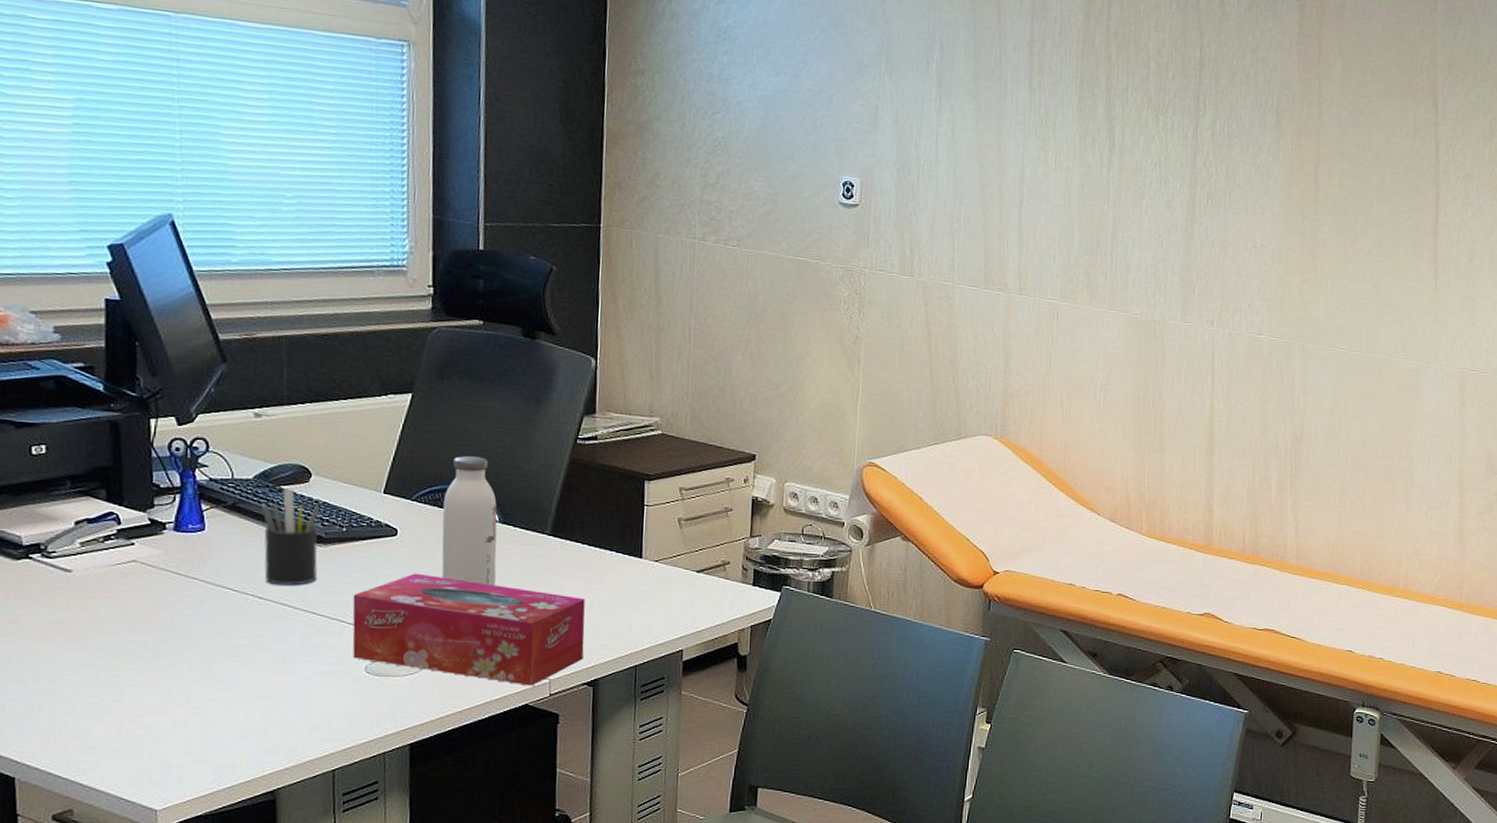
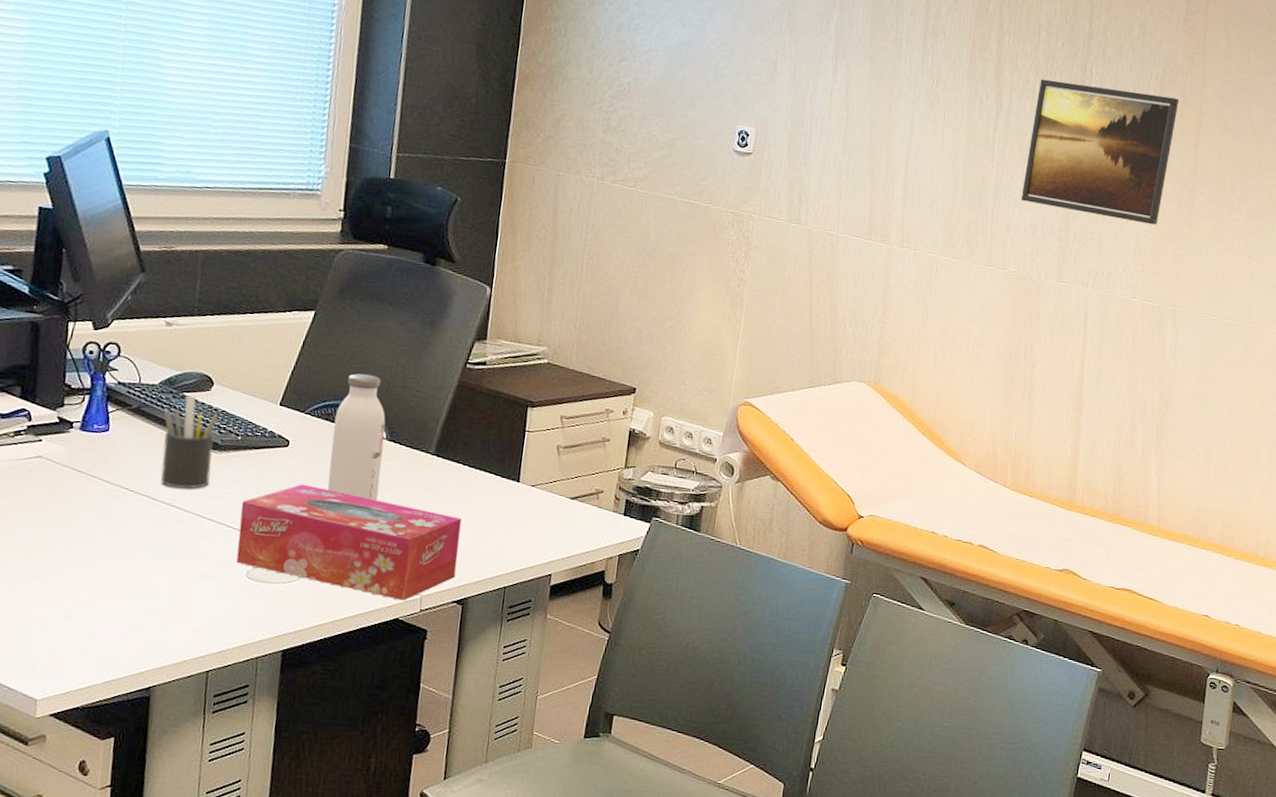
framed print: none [1139,112,1297,259] -> present [1021,78,1180,225]

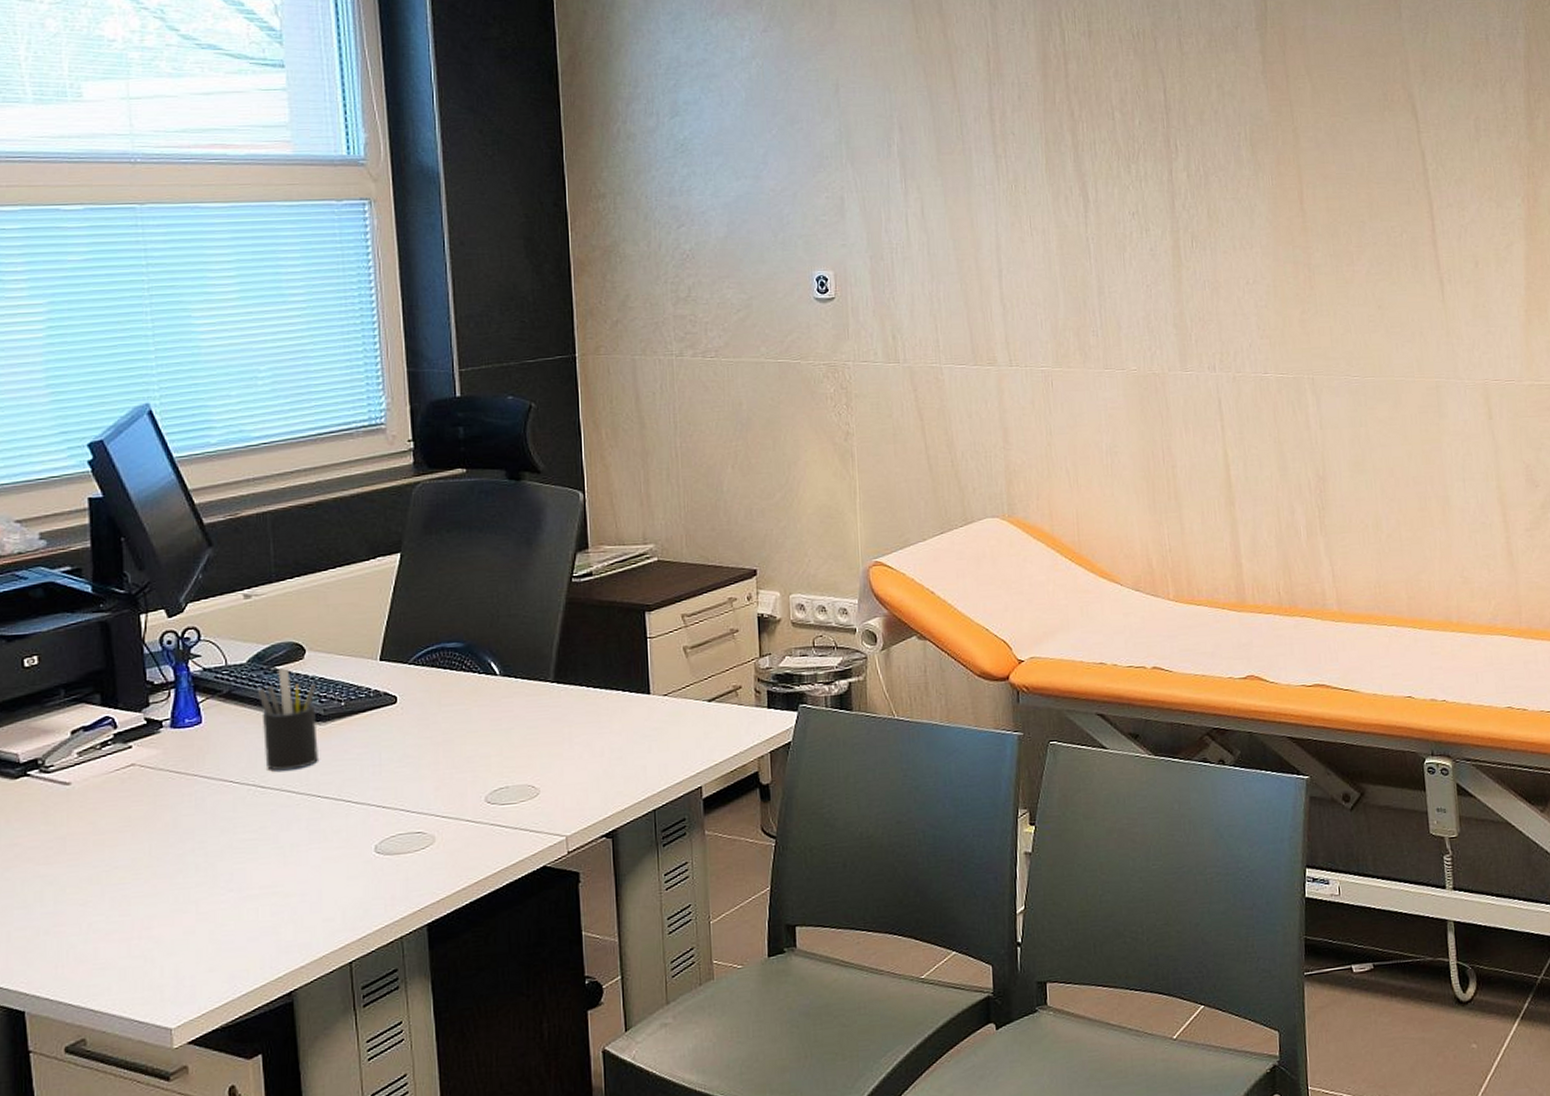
tissue box: present [236,484,462,601] -> none [357,740,599,846]
water bottle: present [327,373,386,501] -> none [442,609,501,744]
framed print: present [1021,78,1180,225] -> none [1124,155,1276,294]

